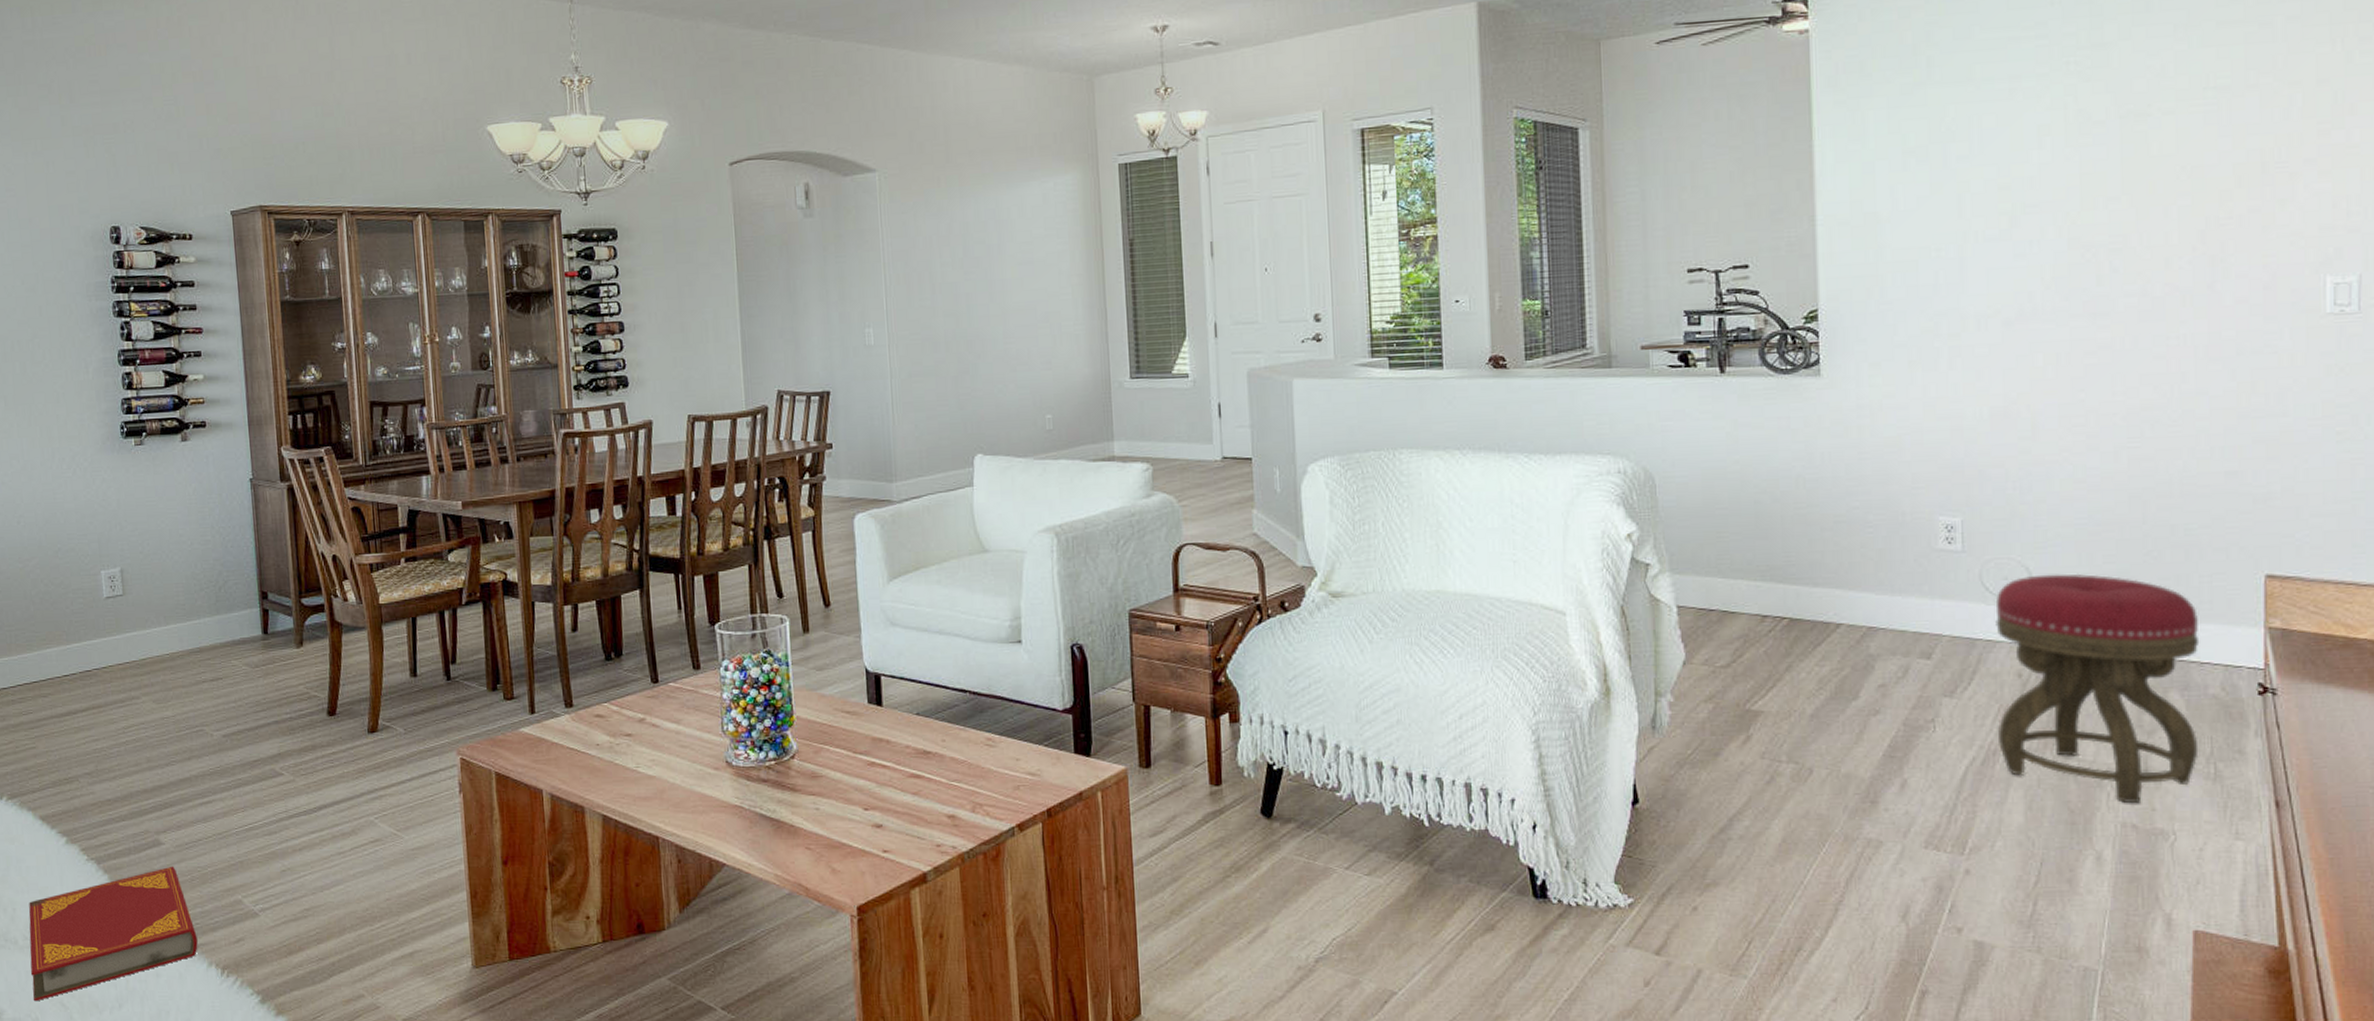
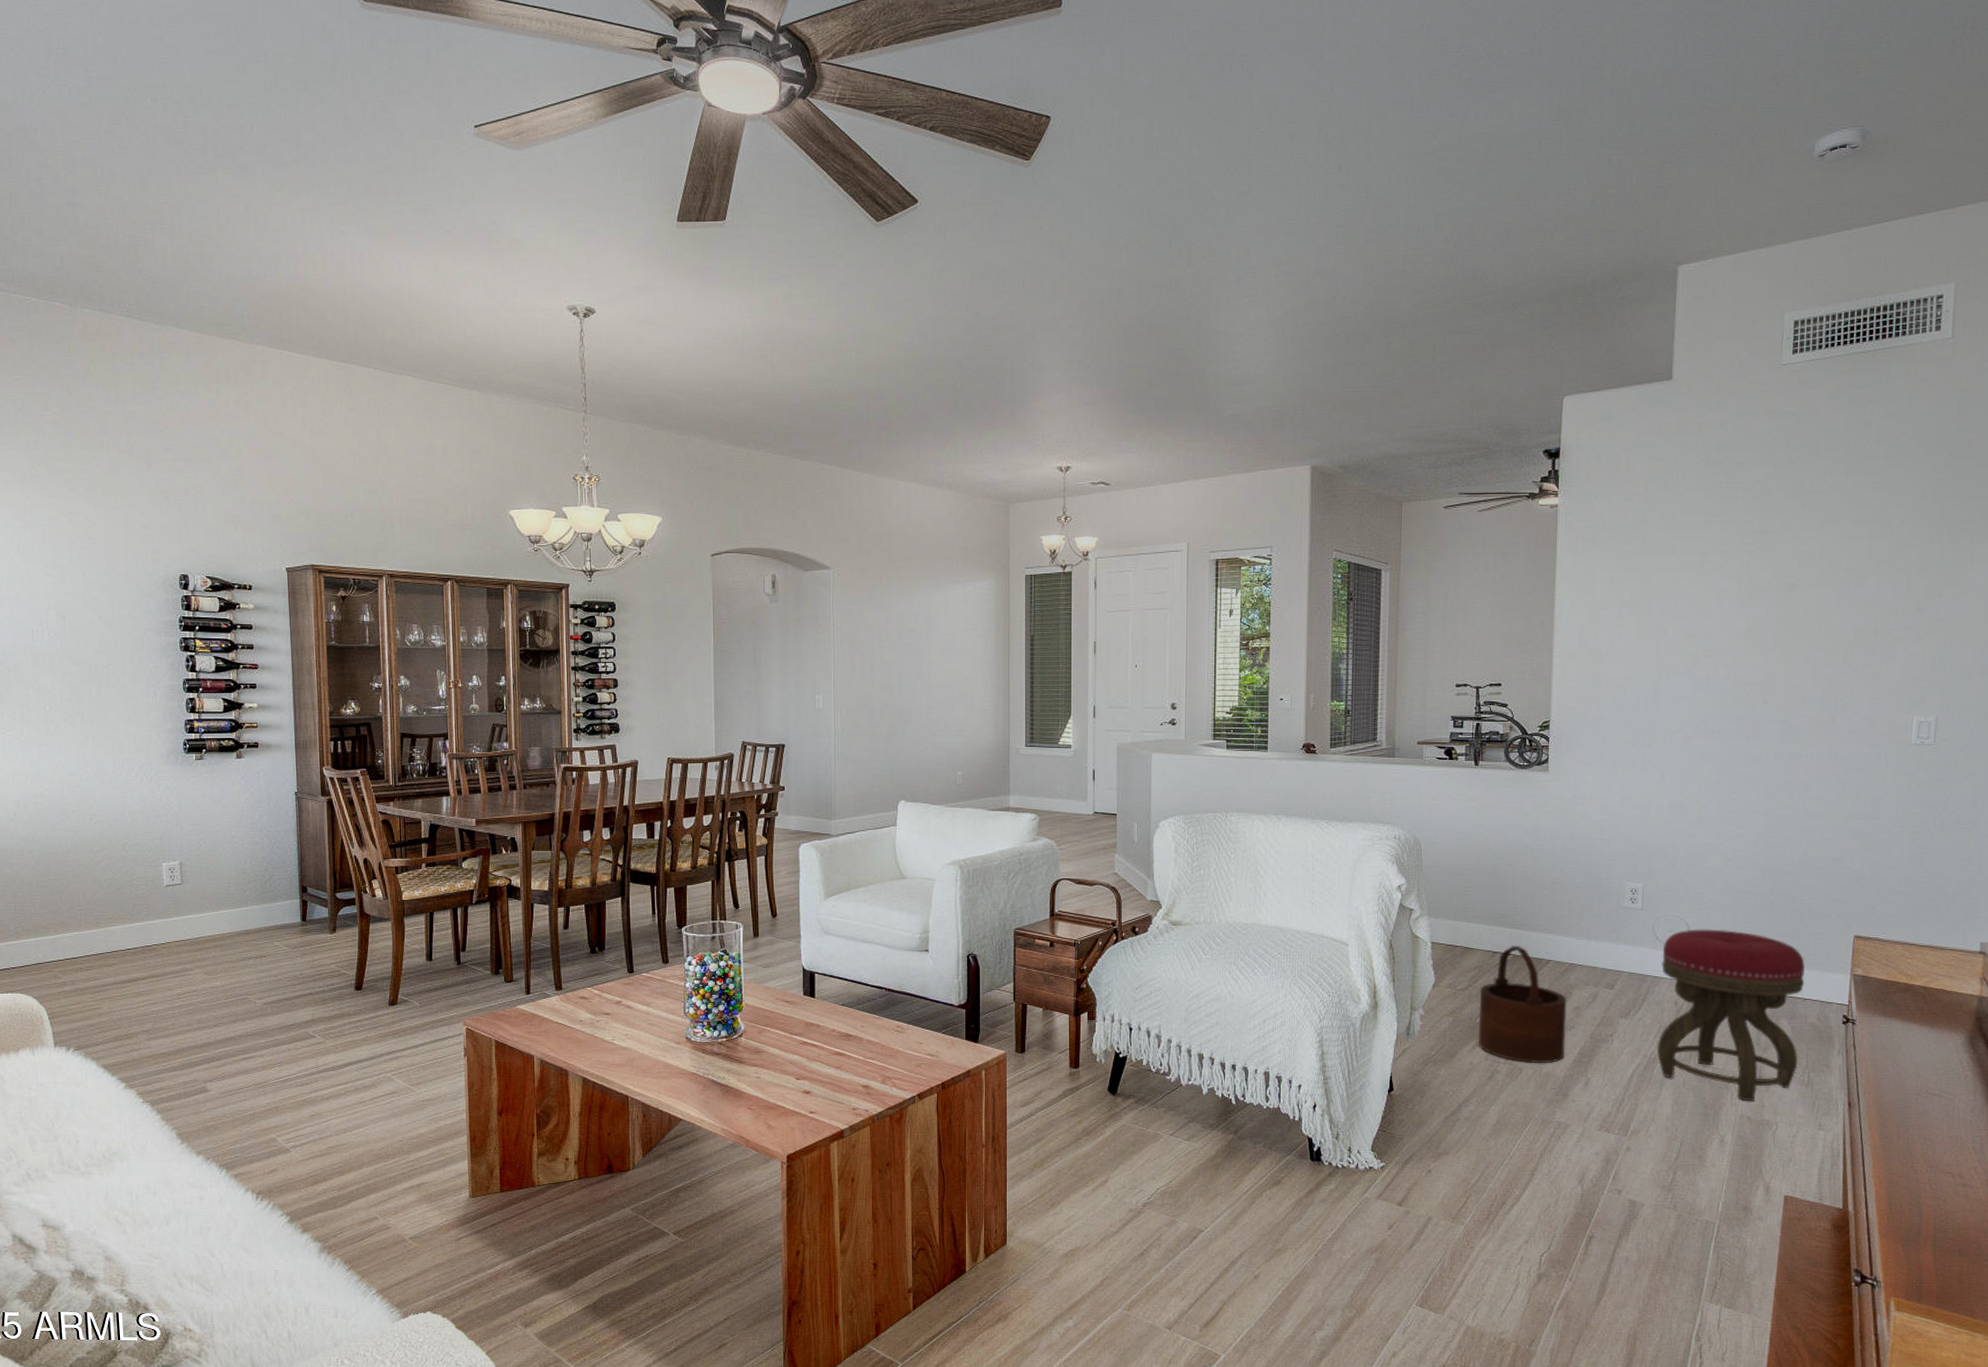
hardback book: present [28,866,198,1002] -> none [90,1109,237,1218]
wooden bucket: none [1747,605,1870,762] -> present [1478,945,1567,1064]

